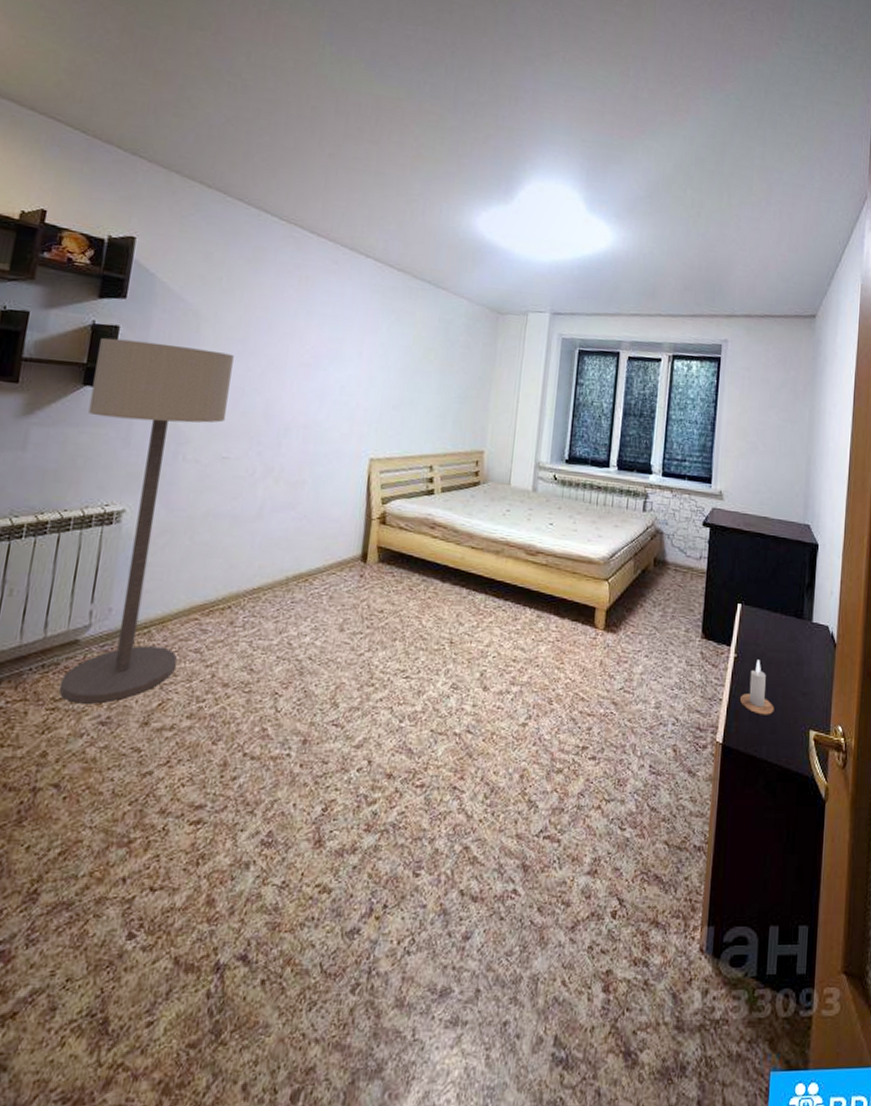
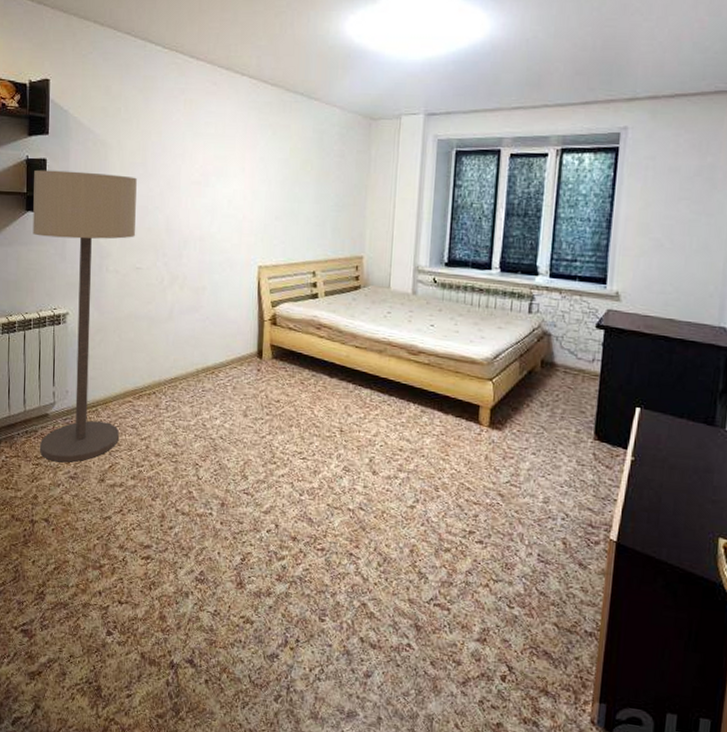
candle: present [740,659,775,715] -> none [638,464,677,519]

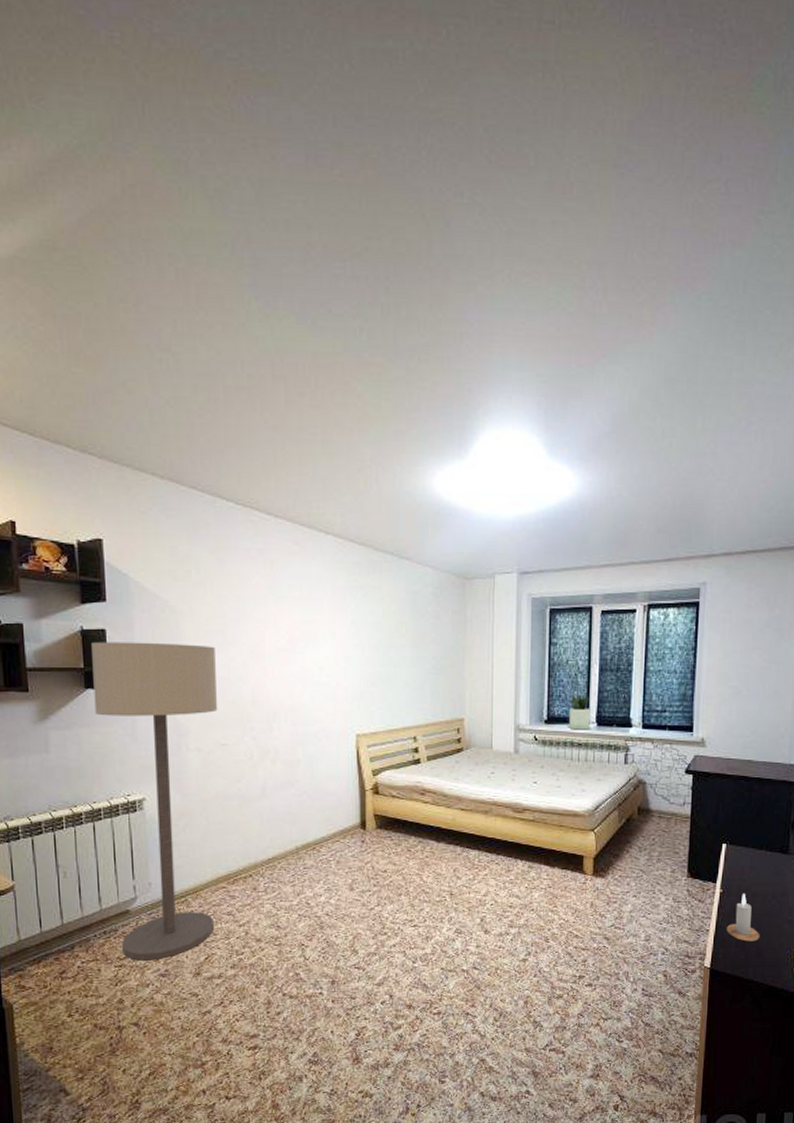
planter: none [469,237,494,276] -> present [568,694,591,730]
candle: none [638,464,677,519] -> present [727,893,760,942]

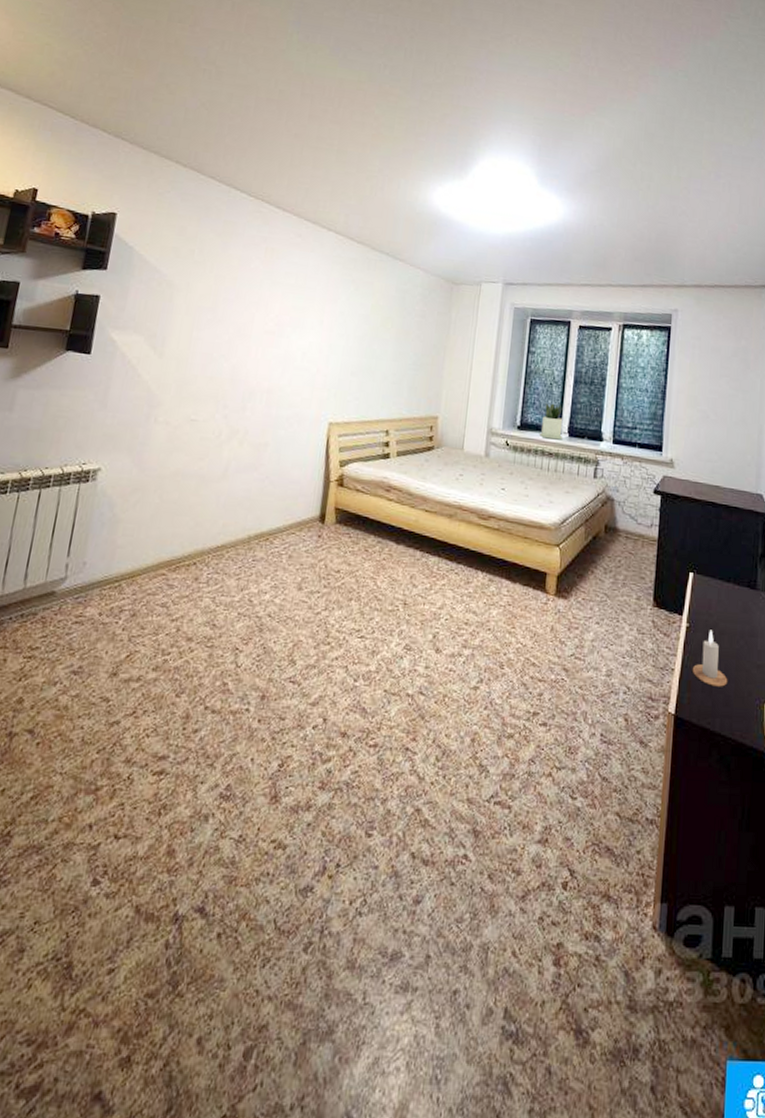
floor lamp: present [91,641,218,961] -> none [35,306,204,654]

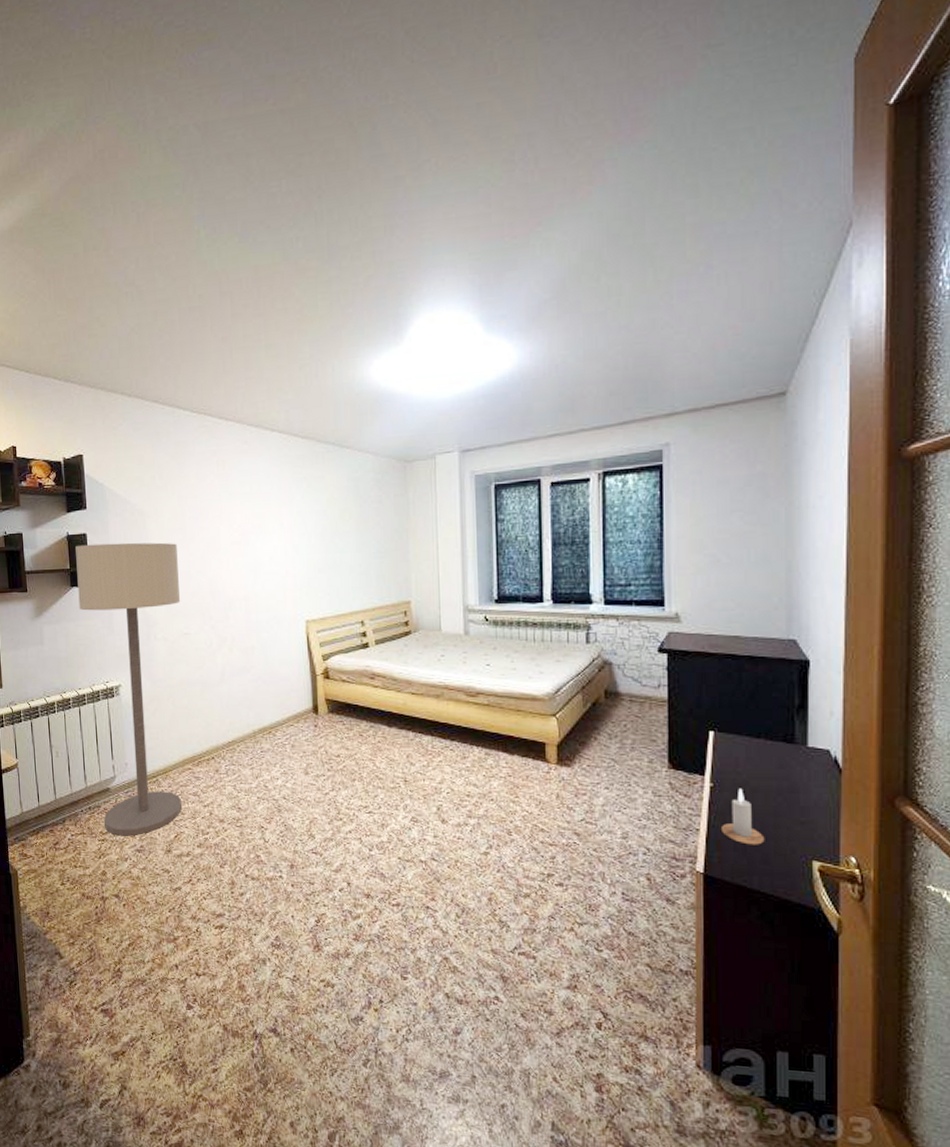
floor lamp: none [35,306,204,654] -> present [75,542,182,836]
planter: present [540,402,563,440] -> none [520,570,546,609]

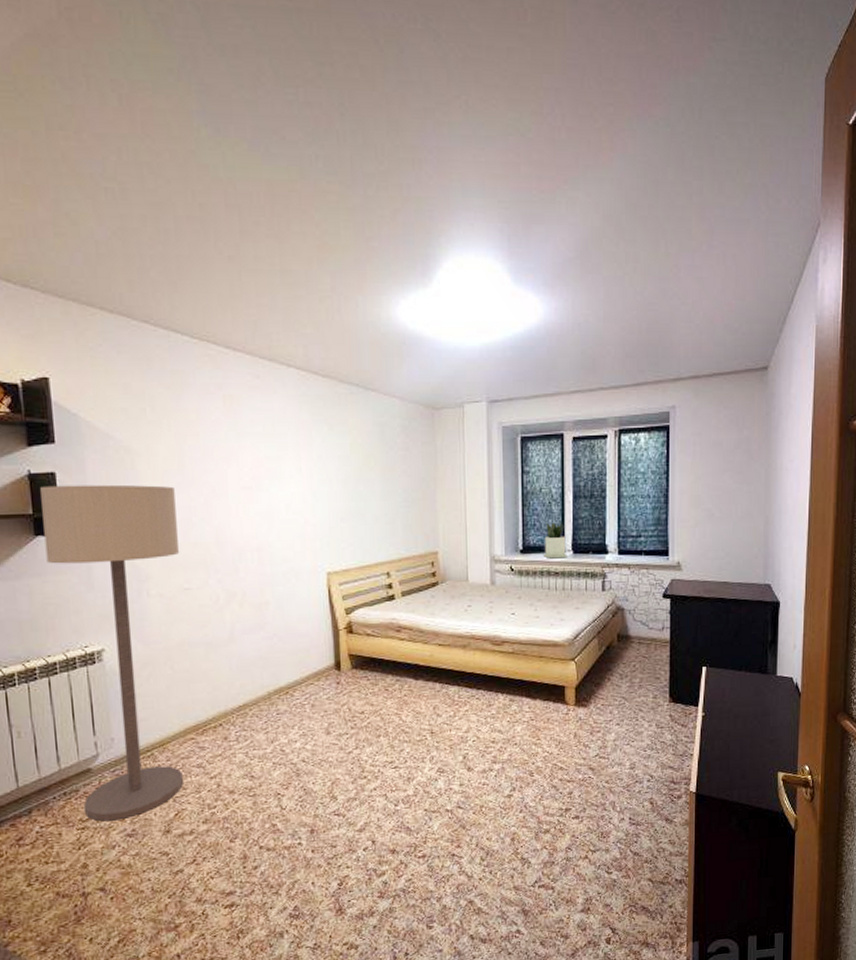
planter: none [520,570,546,609] -> present [544,522,567,559]
candle: present [722,788,765,845] -> none [711,715,743,764]

